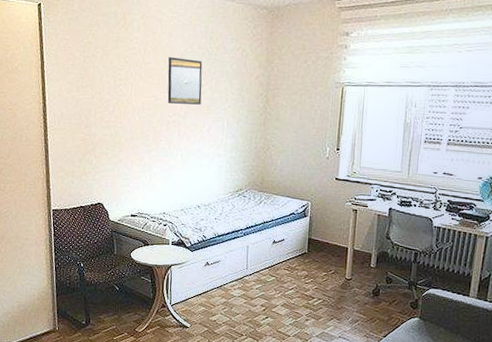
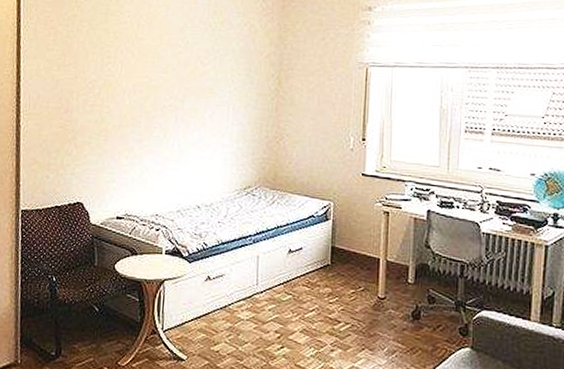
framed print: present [167,56,203,105] -> none [163,31,205,87]

